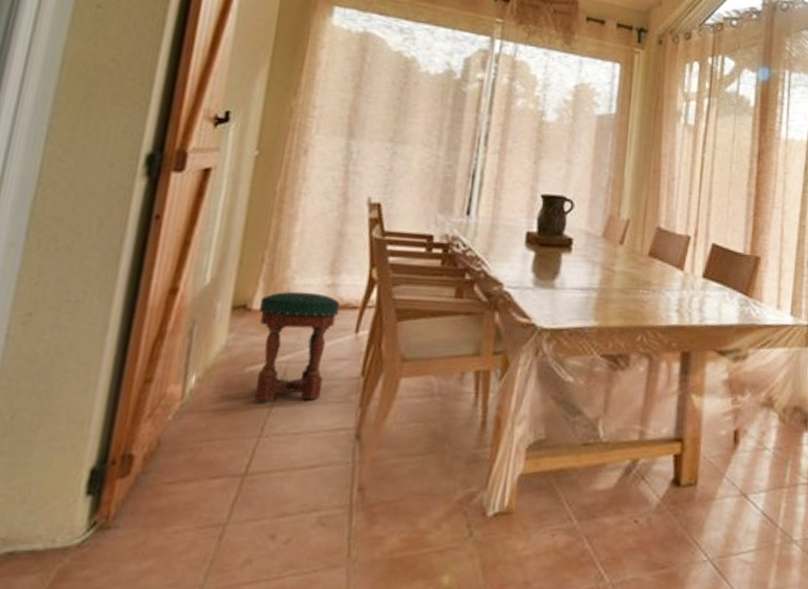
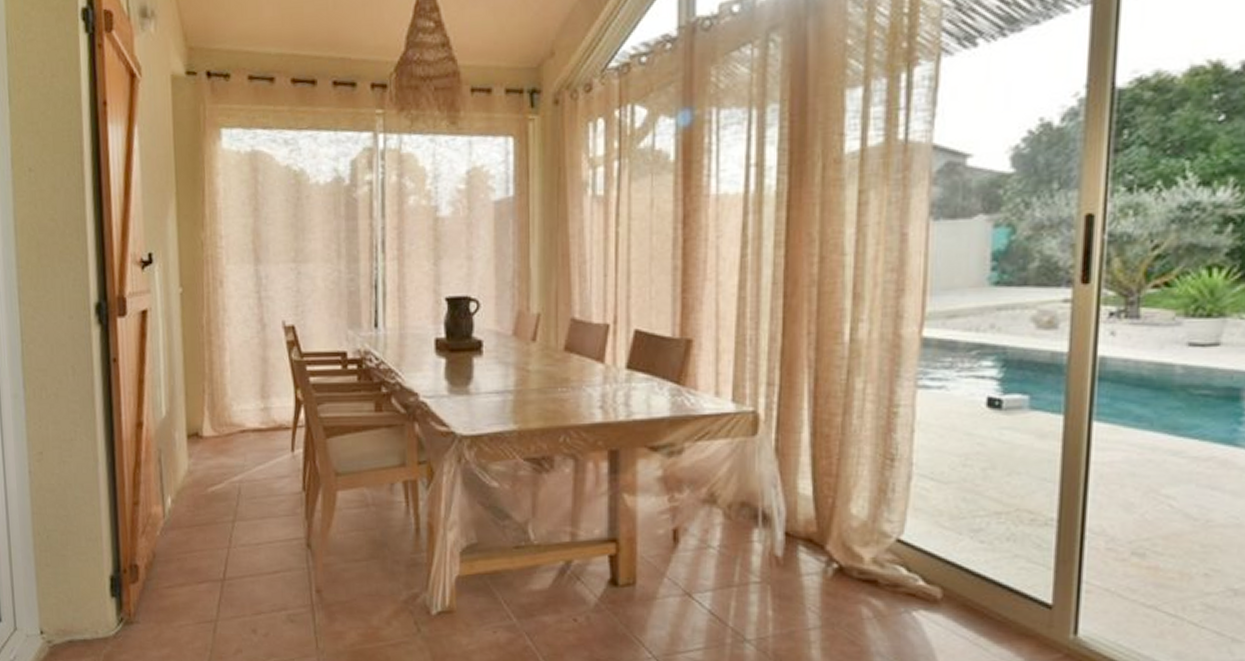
stool: present [255,291,341,400] -> none [208,417,275,516]

